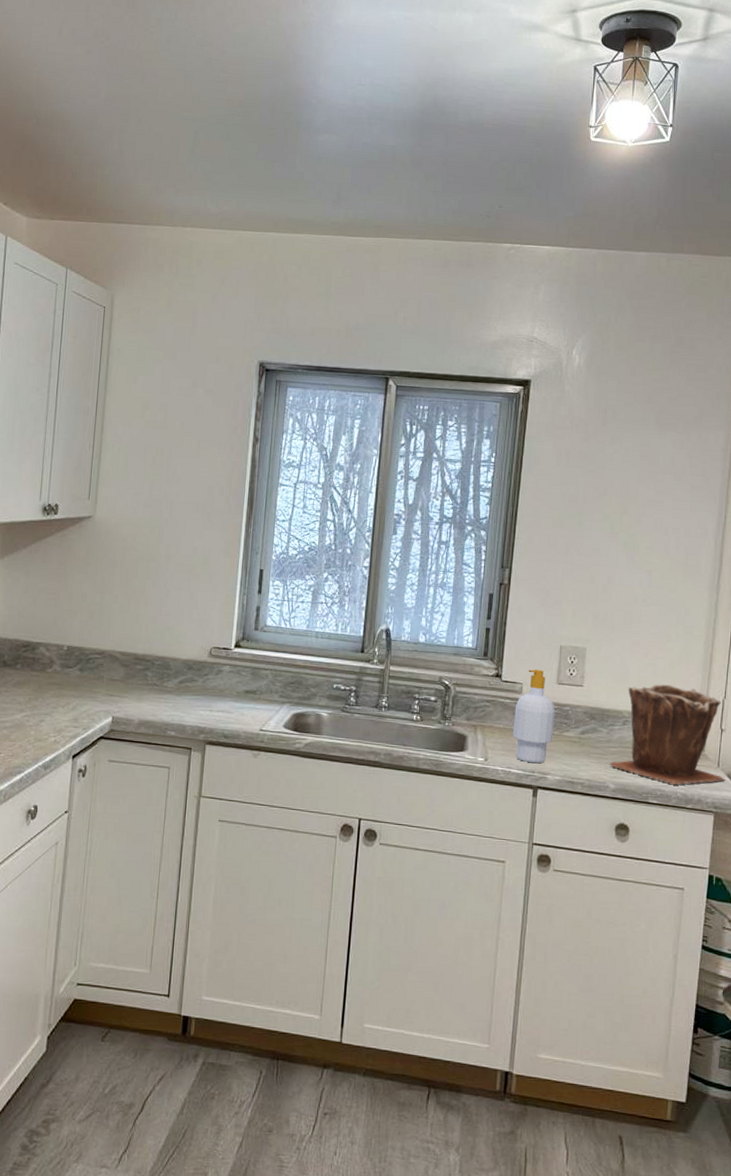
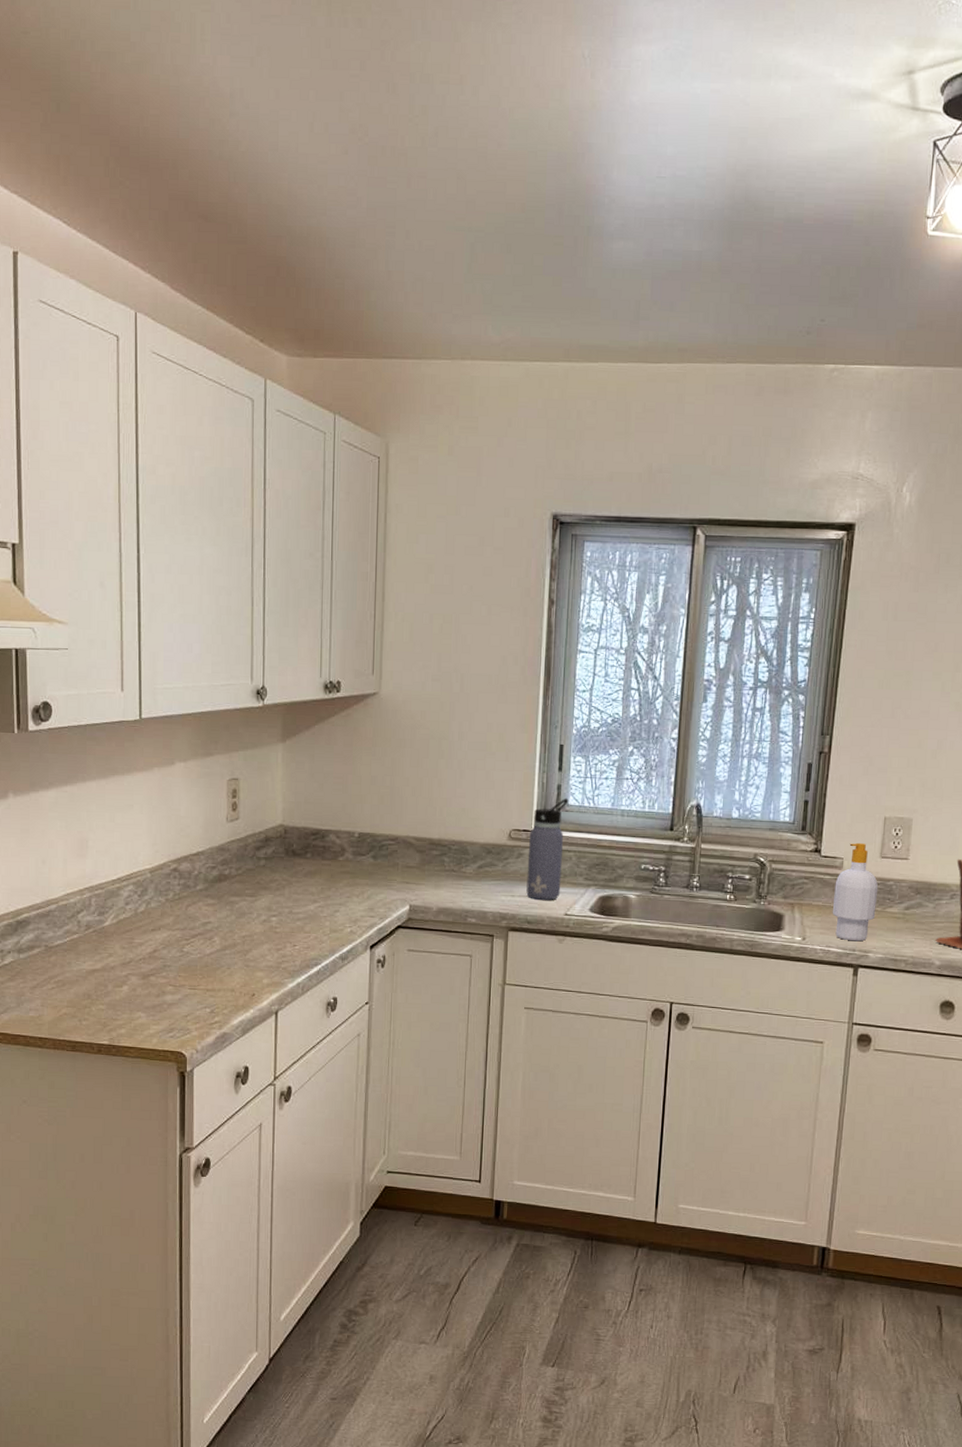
water bottle: none [224,619,267,716] -> present [526,798,569,900]

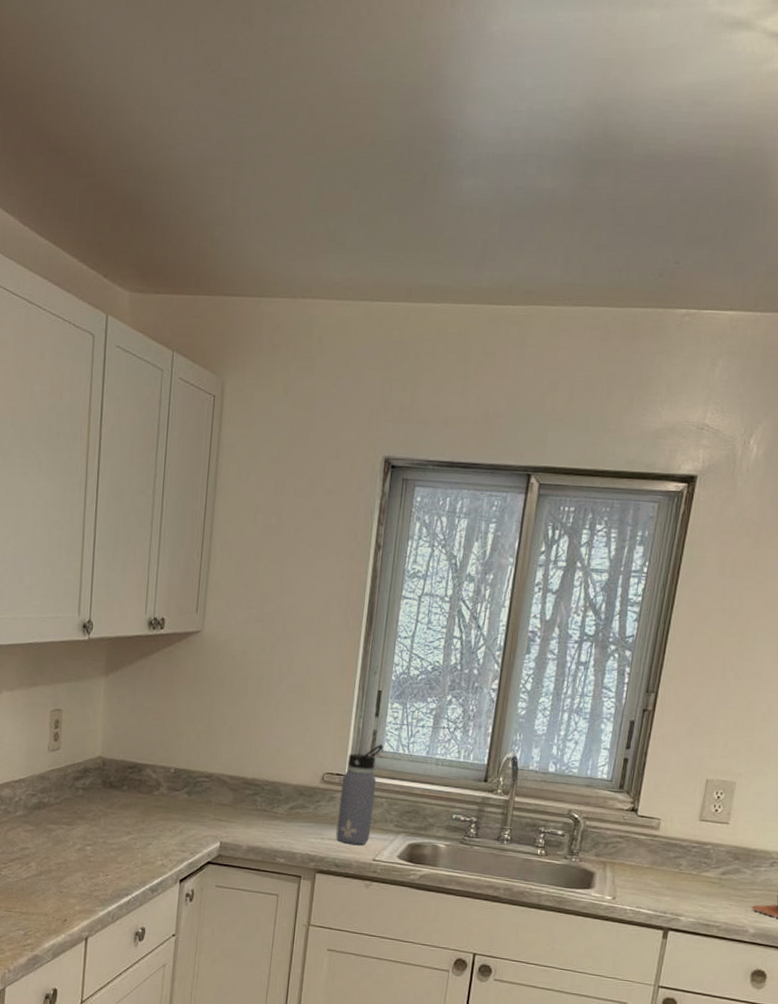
soap bottle: present [832,842,879,942] -> none [645,804,695,904]

